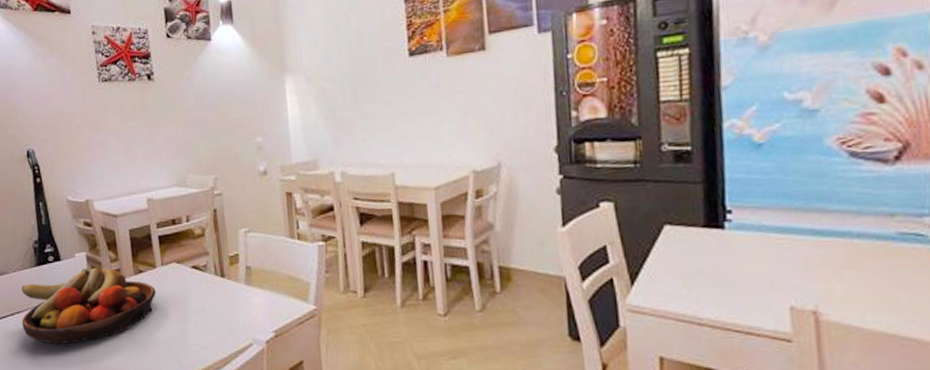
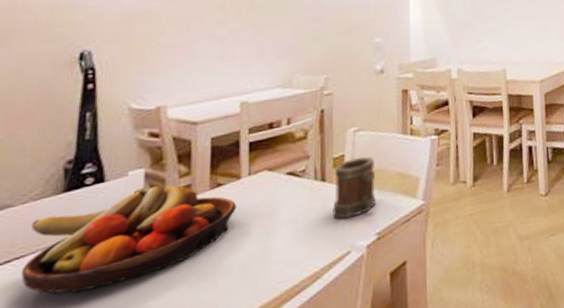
mug: none [231,257,271,314] -> present [333,156,376,219]

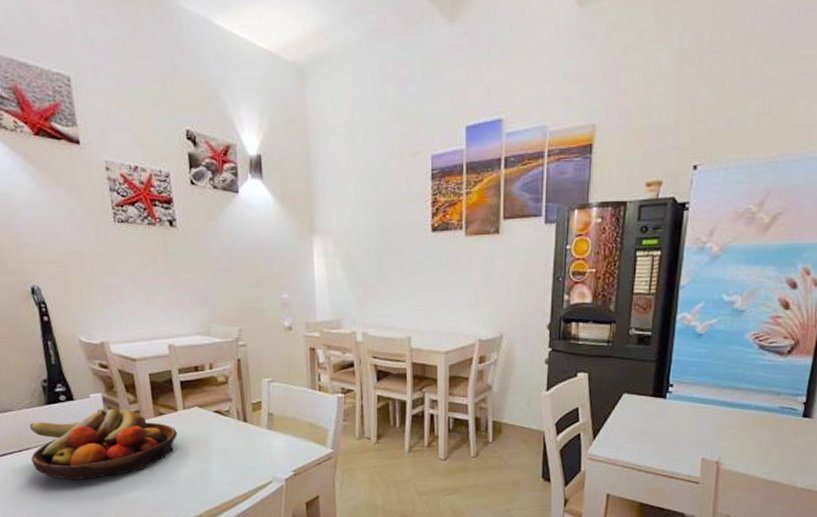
mug: present [333,156,376,219] -> none [253,405,291,455]

